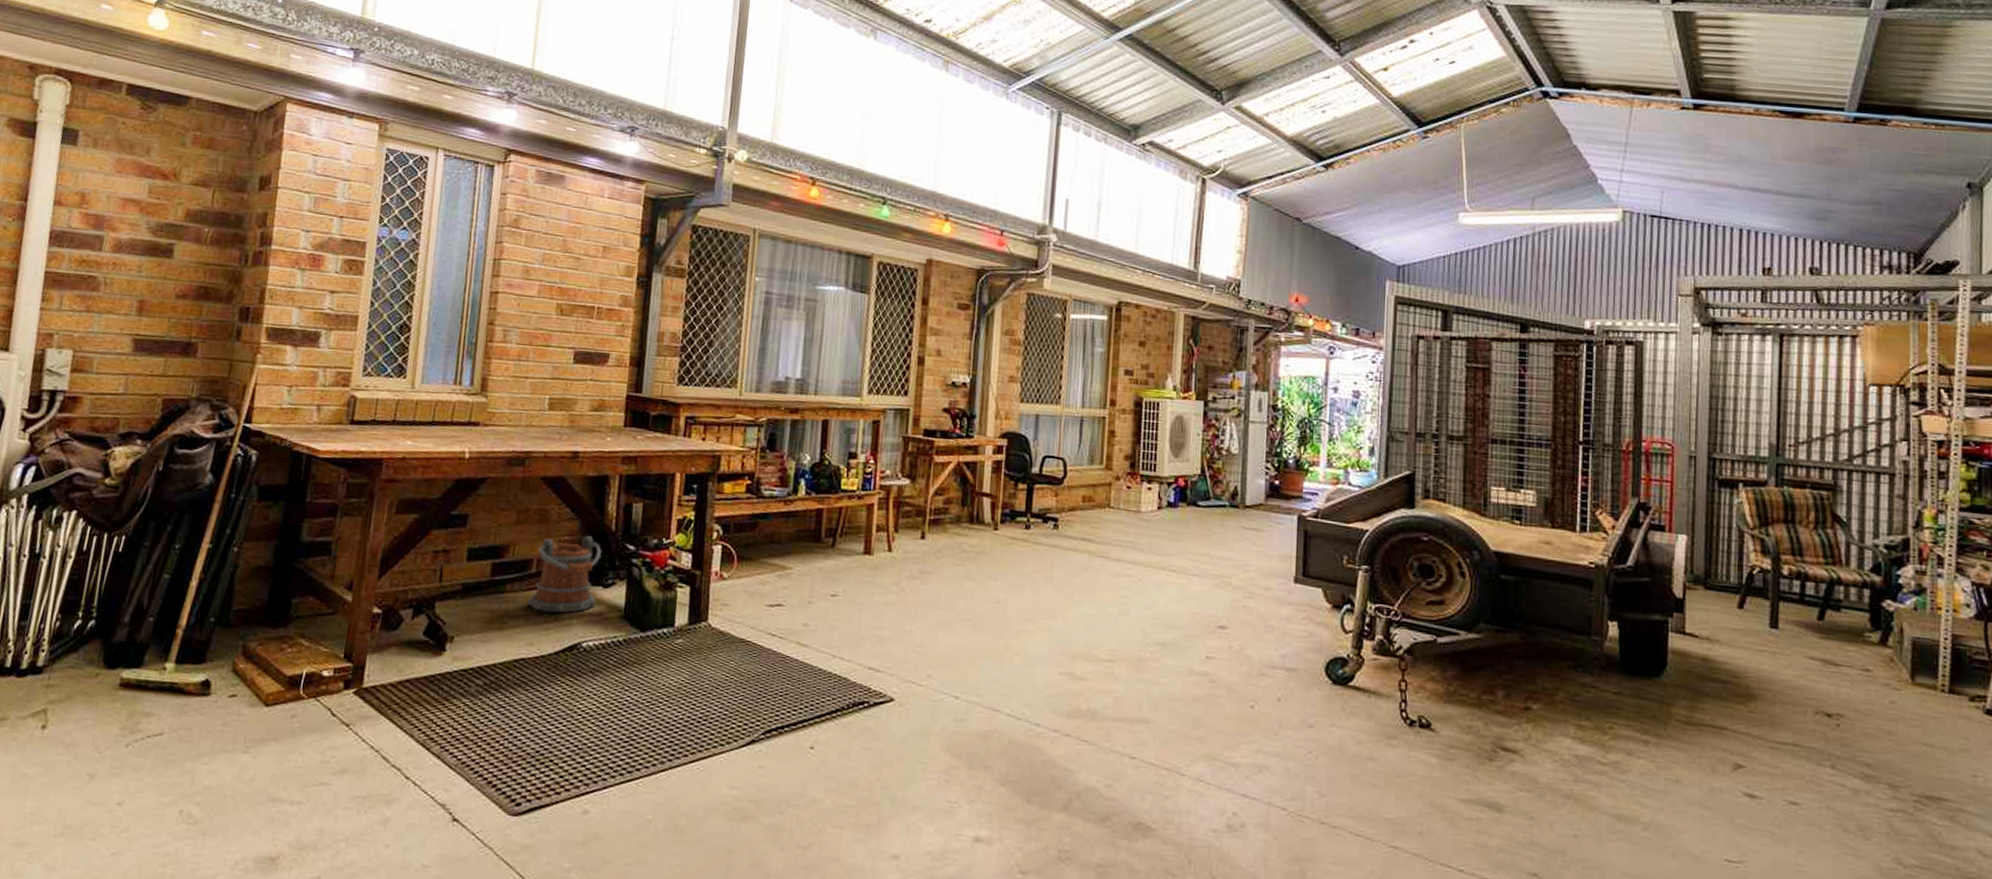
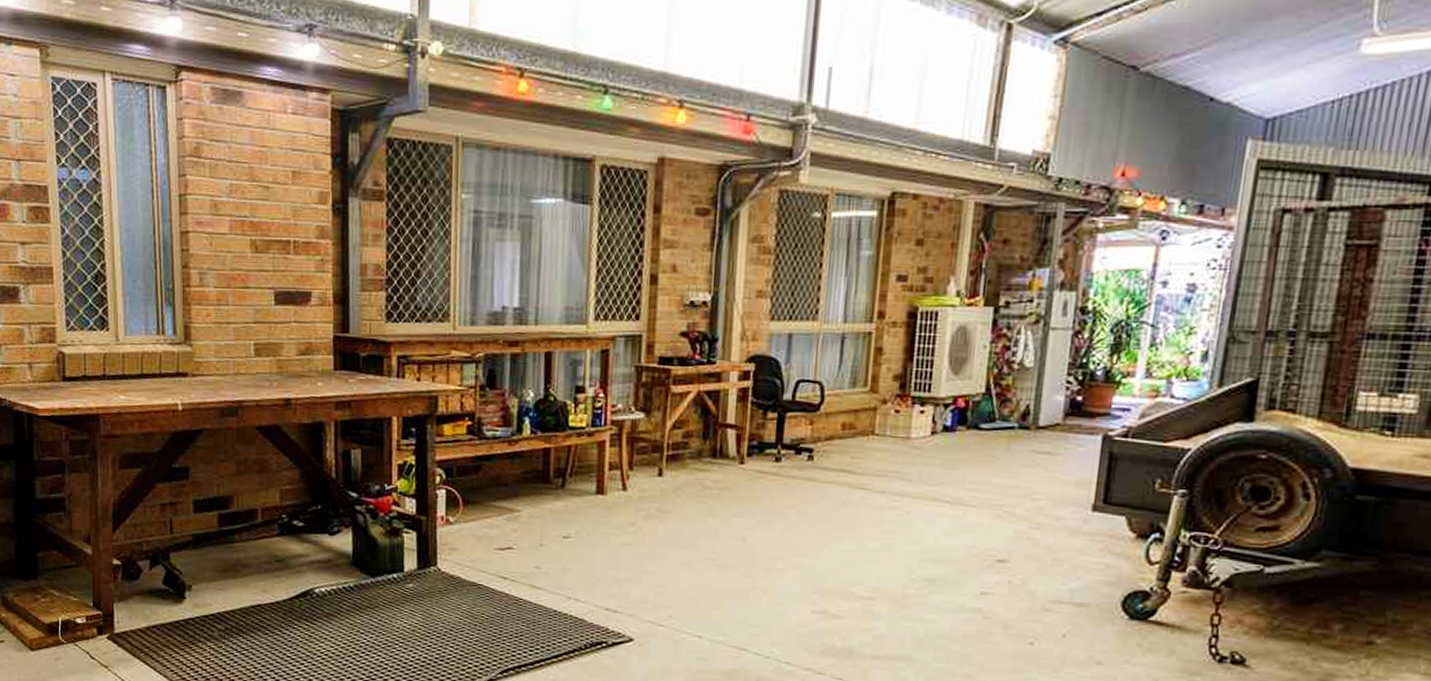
bucket: present [527,536,601,613] -> none [257,484,324,561]

